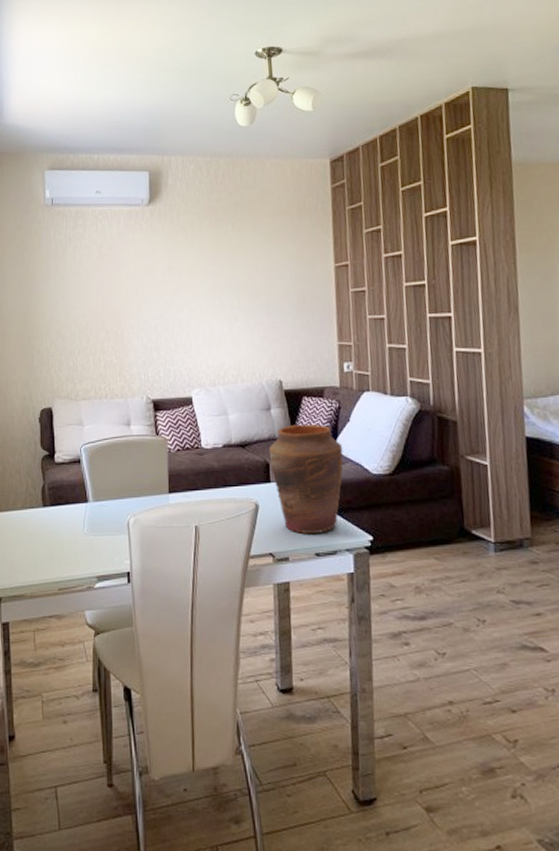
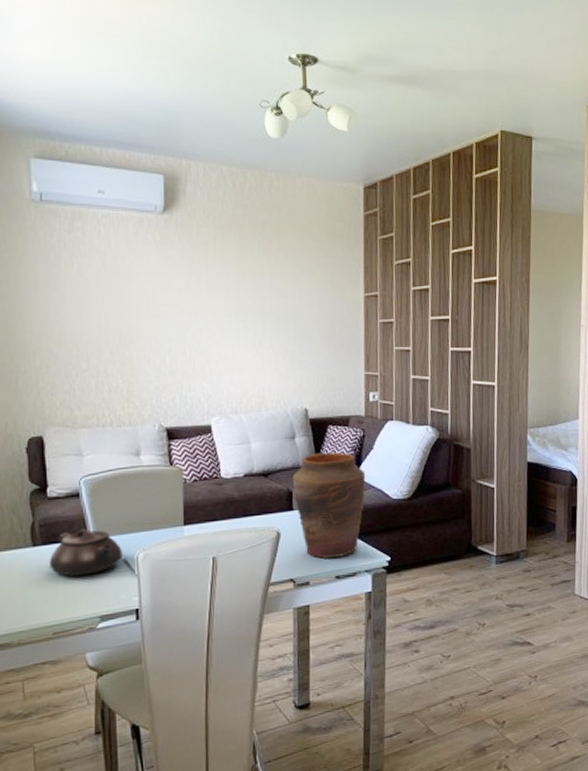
teapot: none [55,492,116,538] -> present [48,528,123,578]

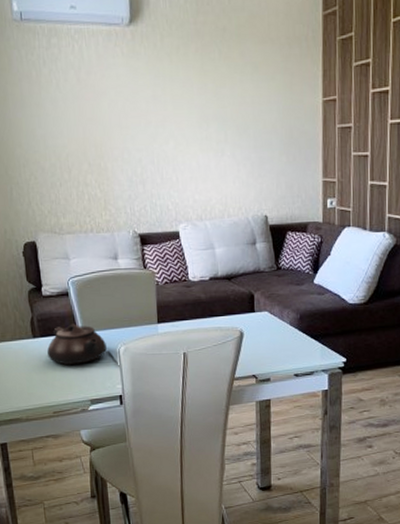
vase: present [292,452,366,559] -> none [253,257,323,357]

